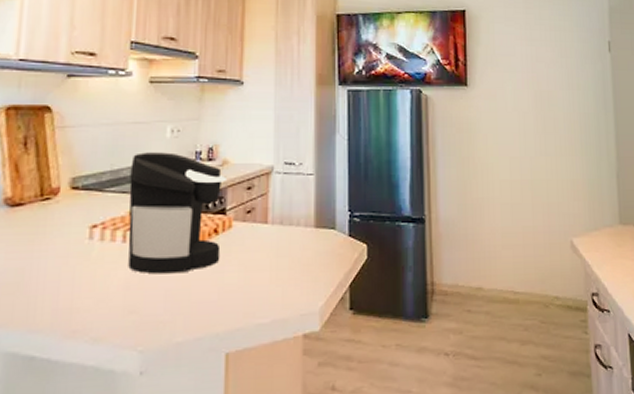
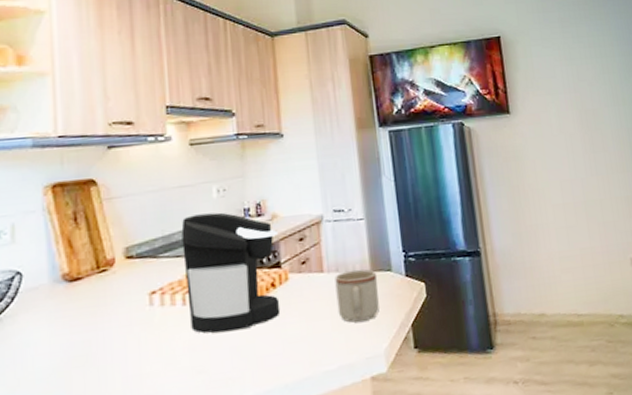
mug: none [277,224,321,277] -> present [335,269,380,323]

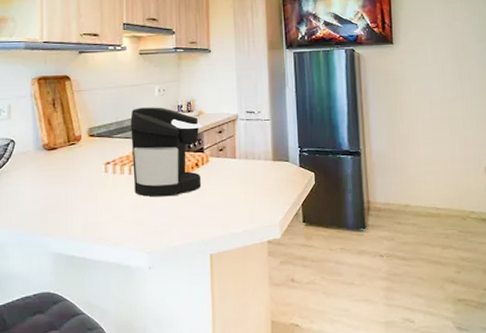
mug: present [335,269,380,323] -> none [244,158,278,198]

